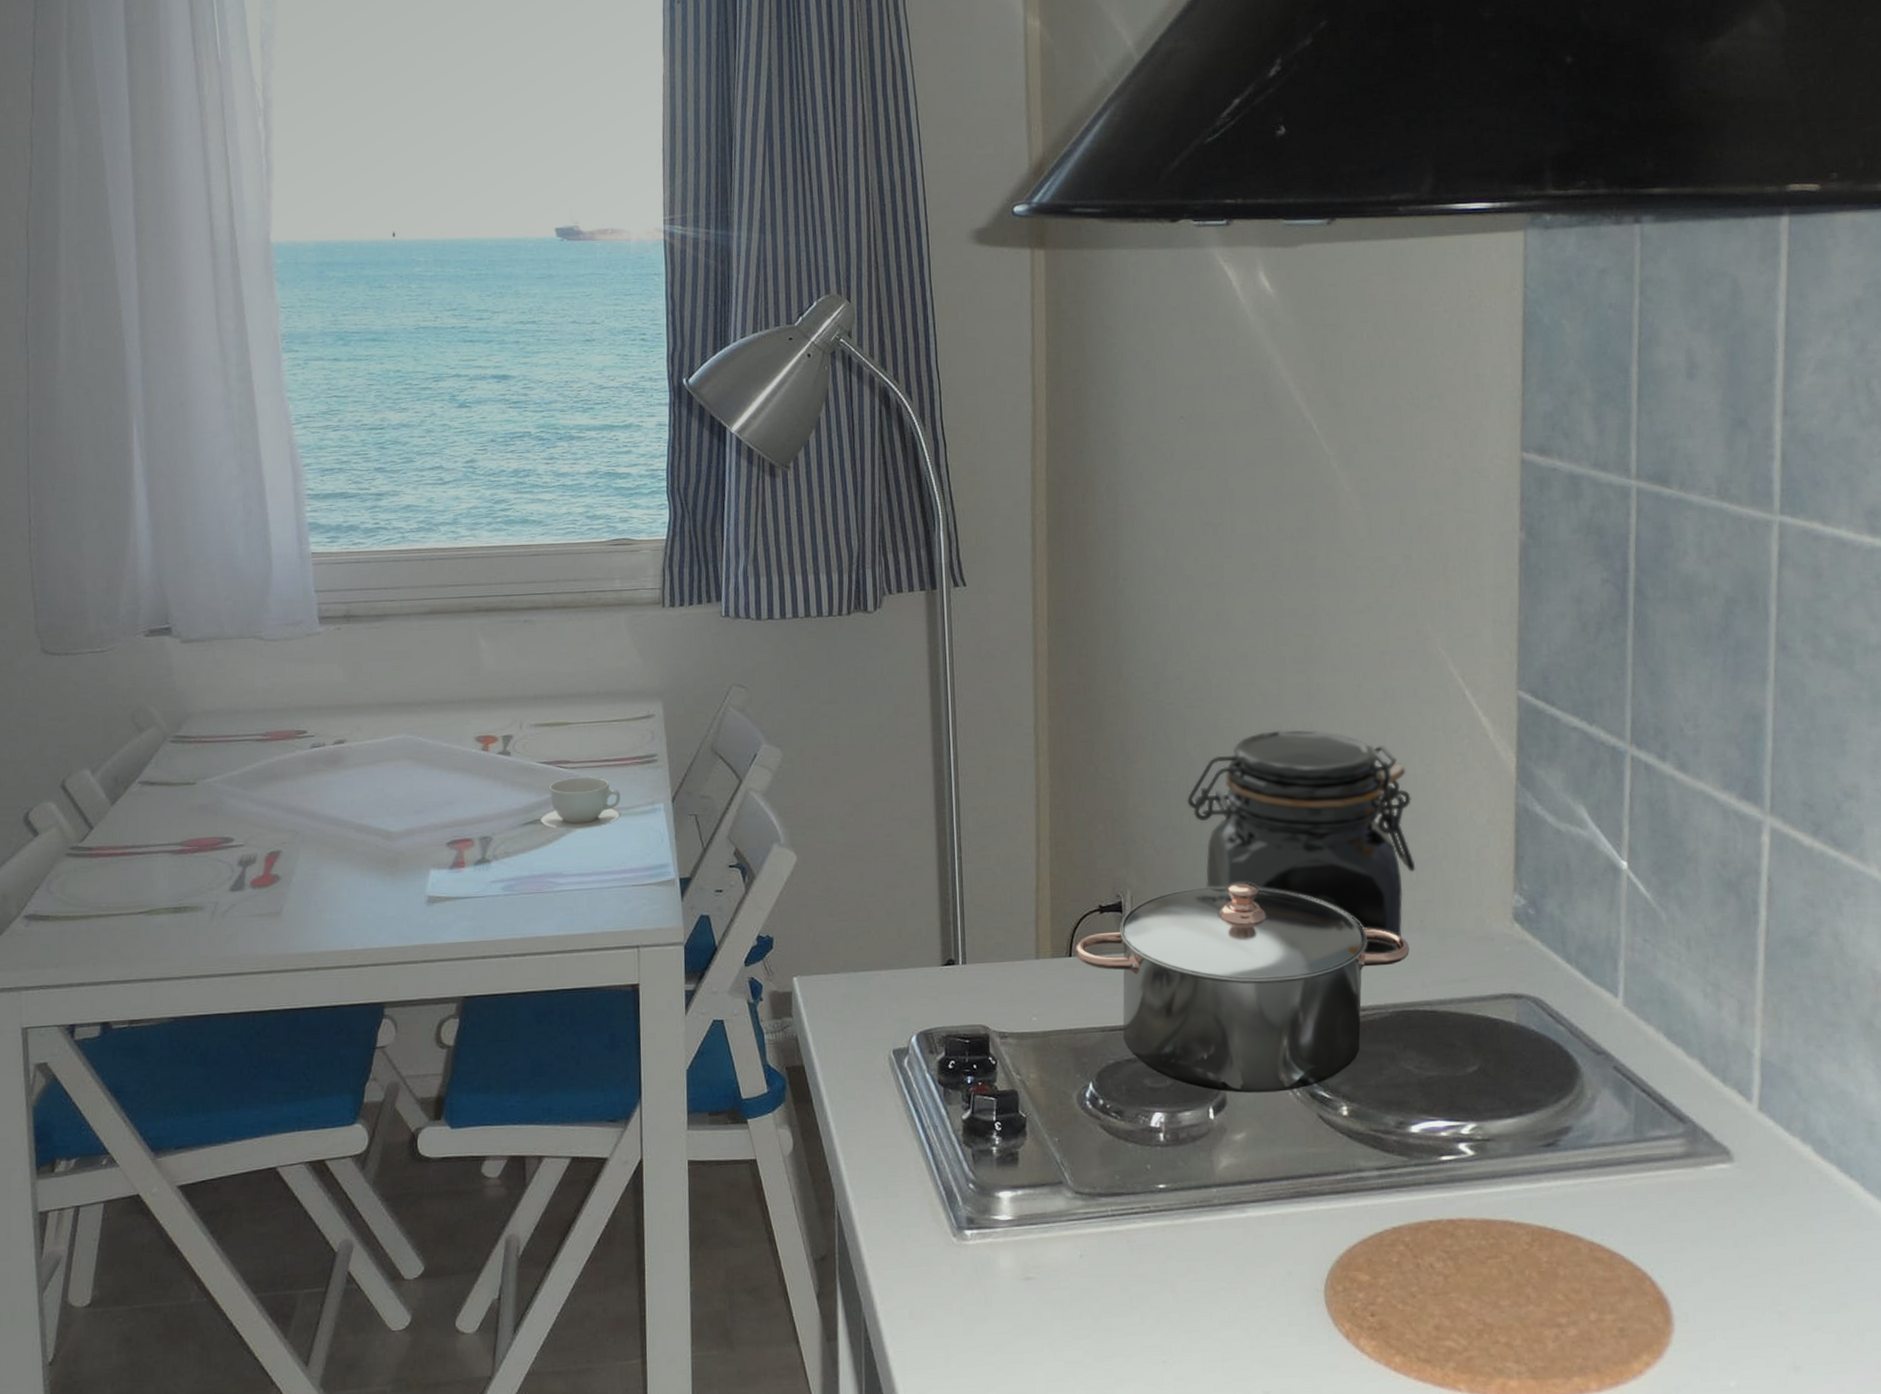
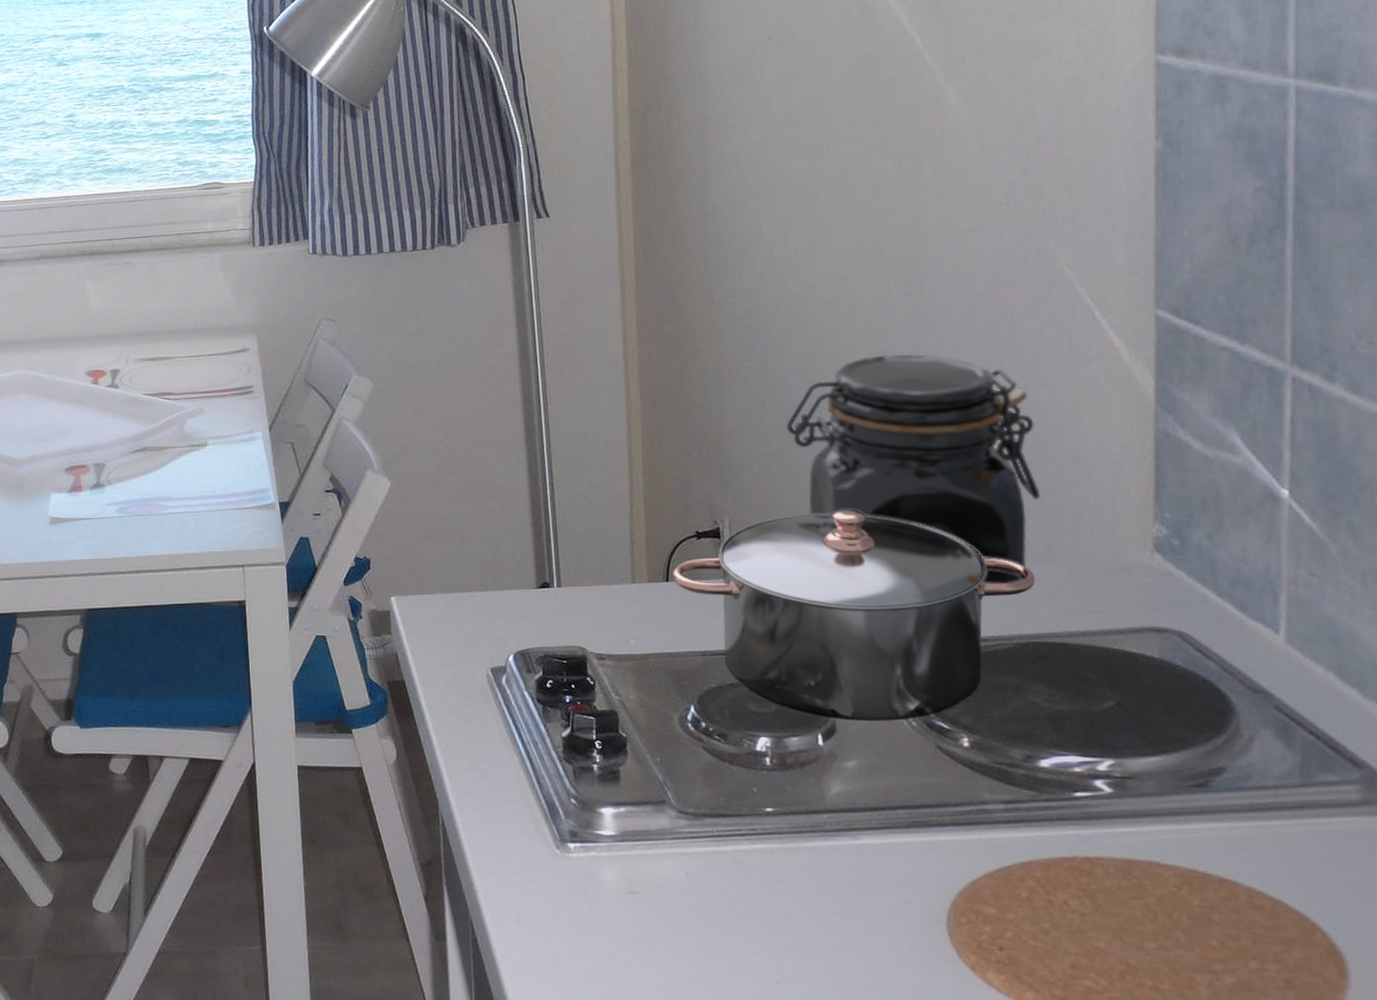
teacup: present [539,776,621,830] -> none [147,407,222,457]

